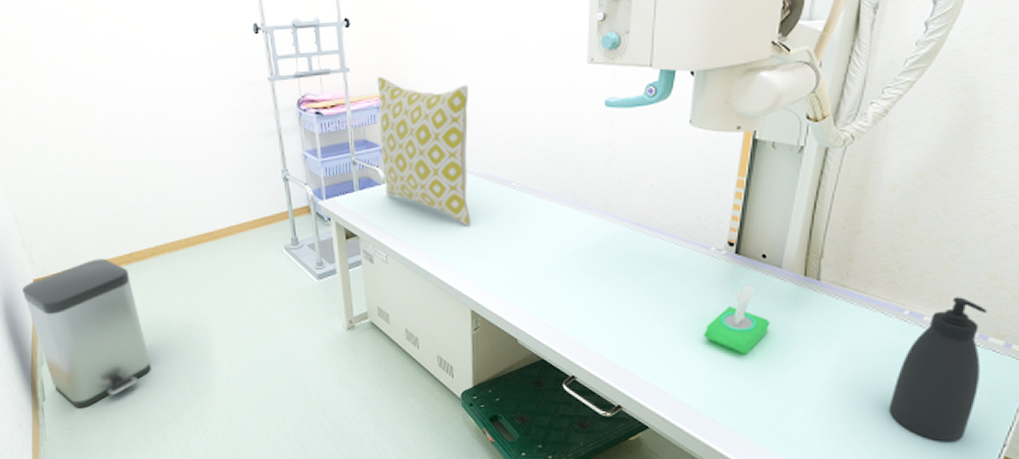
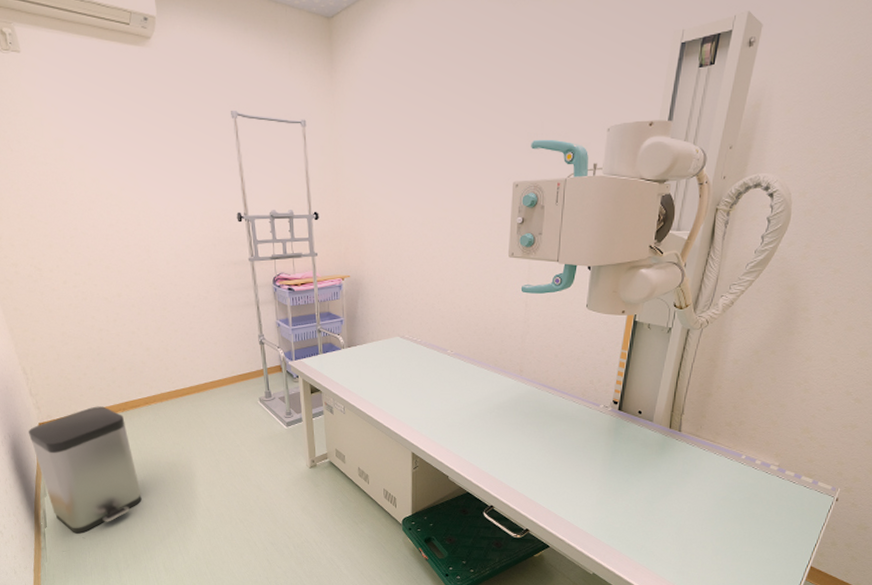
pillow: present [377,76,471,226] -> none [340,261,415,385]
wet wipes pack: present [704,285,771,354] -> none [593,435,644,489]
soap dispenser: present [888,297,988,443] -> none [729,445,801,556]

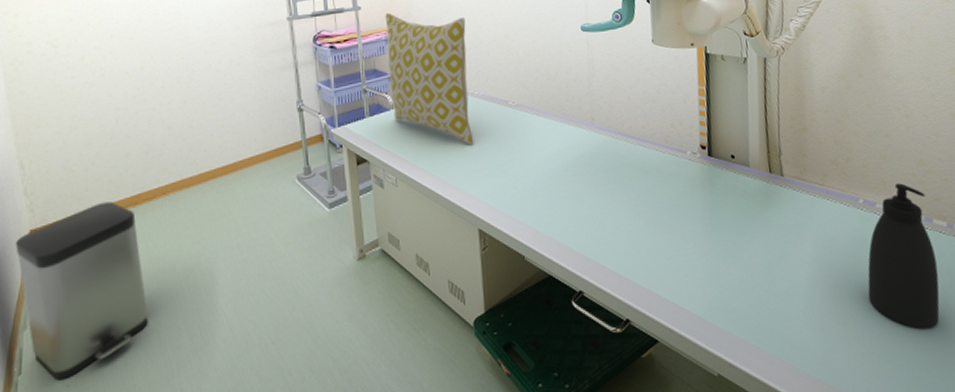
pillow: none [340,261,415,385] -> present [385,13,474,145]
soap dispenser: none [729,445,801,556] -> present [868,183,940,330]

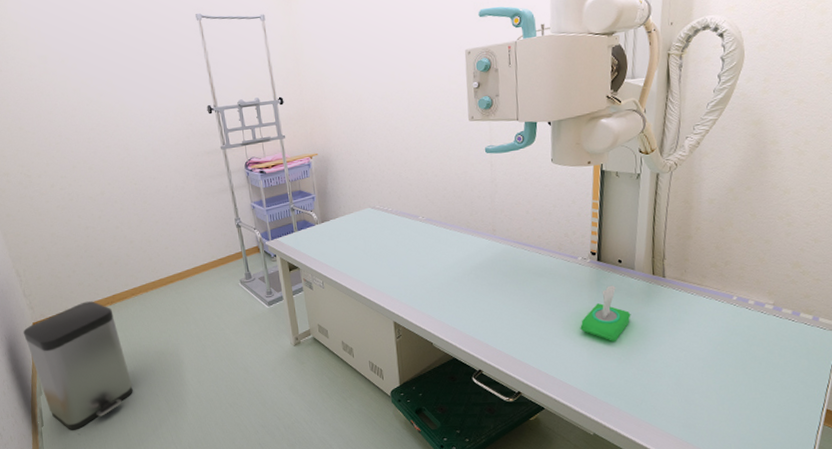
pillow: present [385,13,474,145] -> none [307,140,389,254]
wet wipes pack: none [694,185,750,254] -> present [580,285,631,341]
soap dispenser: present [868,183,940,330] -> none [731,283,799,402]

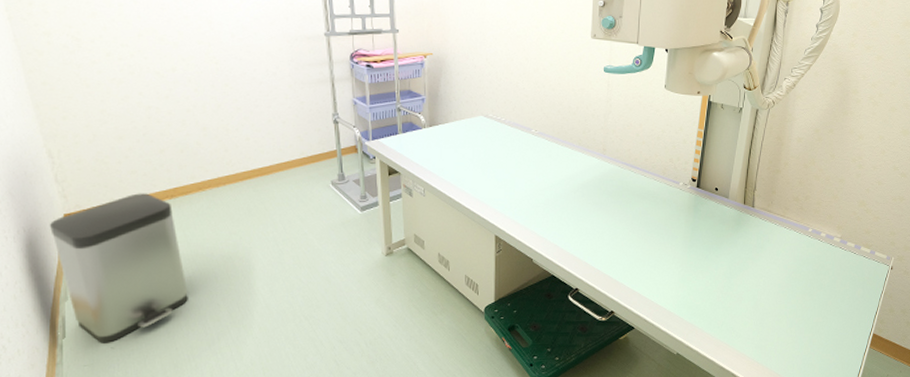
wet wipes pack: present [580,285,631,341] -> none [675,211,721,265]

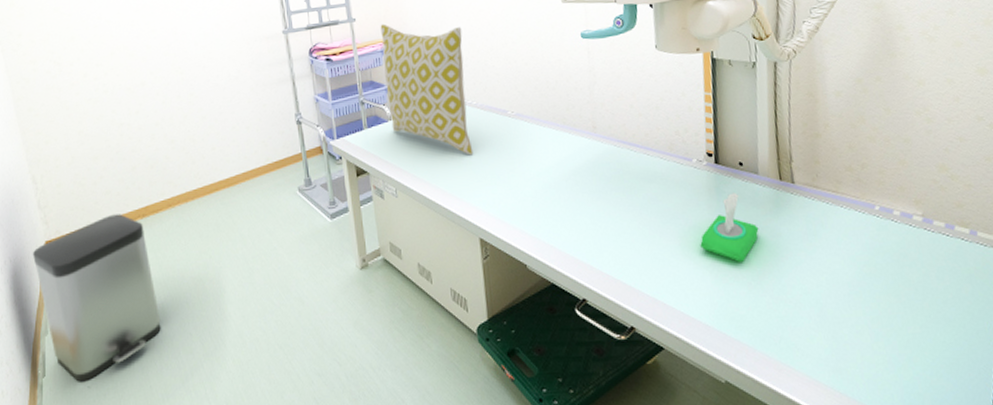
pillow: none [422,38,499,165] -> present [380,24,474,156]
wet wipes pack: none [675,211,721,265] -> present [700,192,759,262]

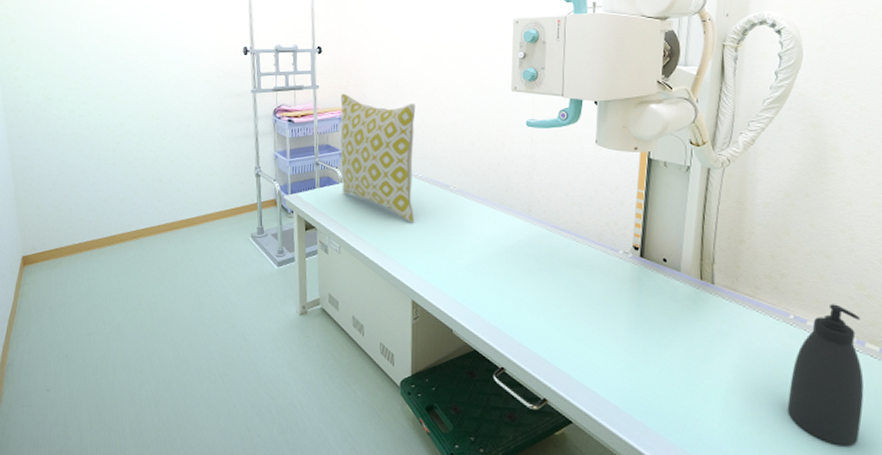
pedal bin: present [32,214,161,382] -> none [10,239,117,385]
wet wipes pack: present [700,192,759,262] -> none [617,286,675,351]
soap dispenser: none [883,189,961,338] -> present [787,304,864,447]

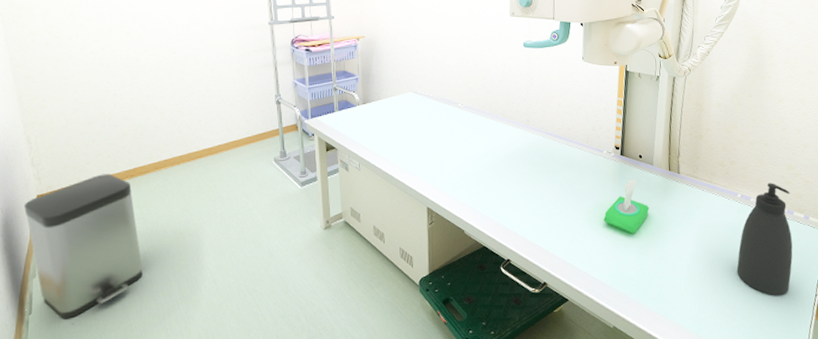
pedal bin: none [10,239,117,385] -> present [23,174,143,319]
pillow: present [340,93,416,223] -> none [355,22,427,139]
wet wipes pack: none [617,286,675,351] -> present [603,179,650,234]

